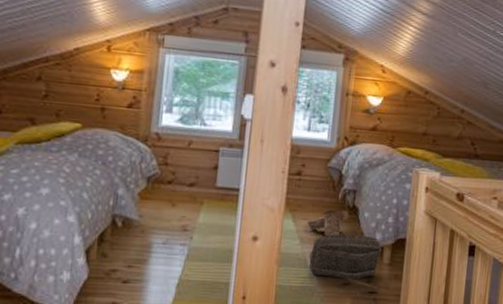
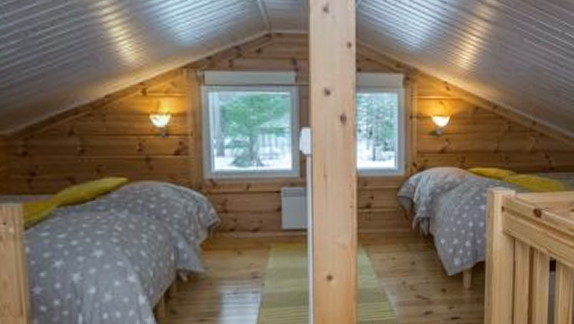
boots: present [307,208,349,237] -> none [382,238,425,268]
backpack: present [308,233,382,279] -> none [386,262,462,309]

